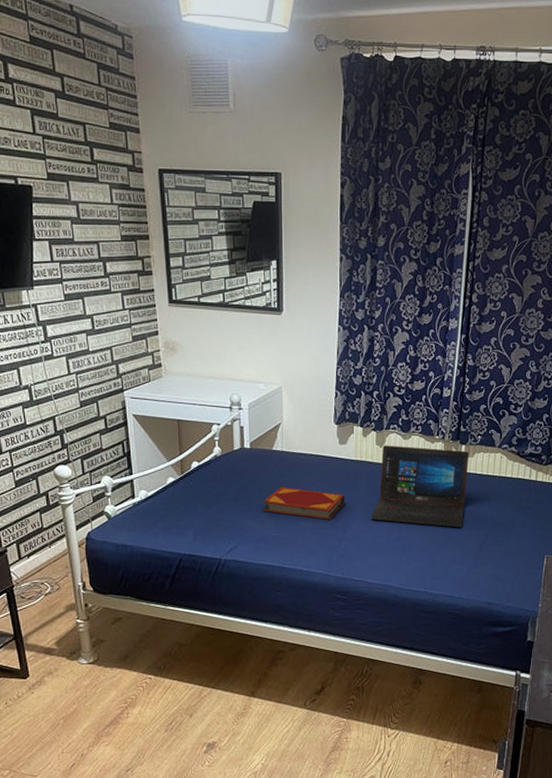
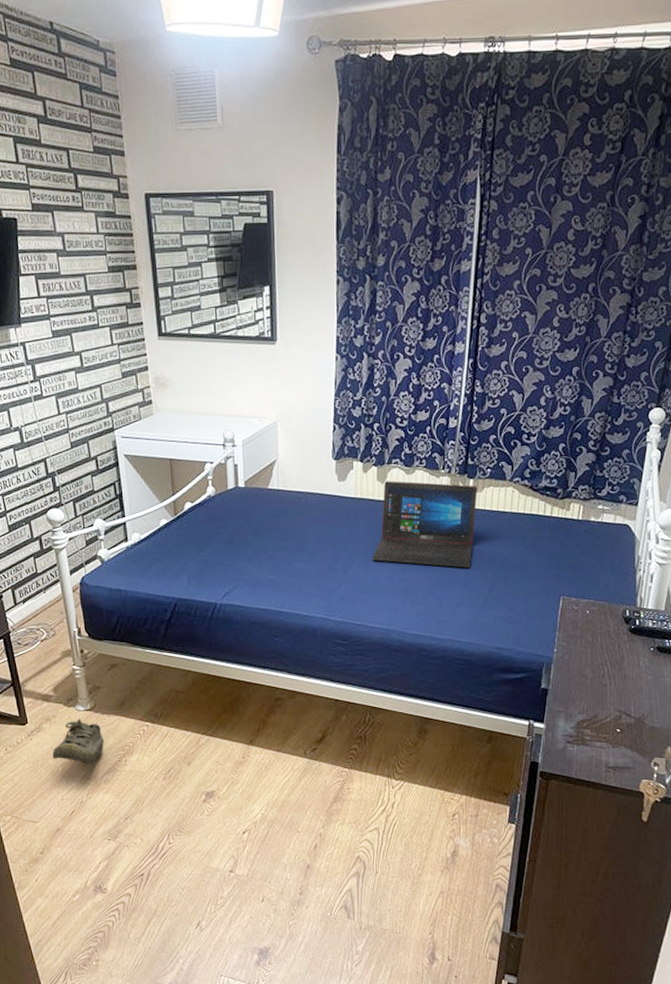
shoe: none [54,671,107,716] -> present [52,718,105,763]
hardback book: present [262,487,345,520] -> none [258,527,345,561]

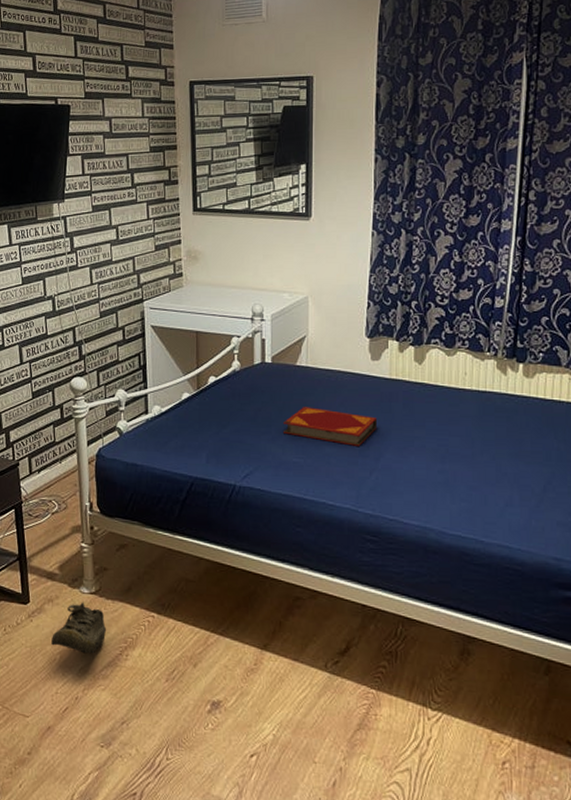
hardback book: none [258,527,345,561] -> present [282,407,378,446]
laptop: present [372,481,478,568] -> none [407,362,529,463]

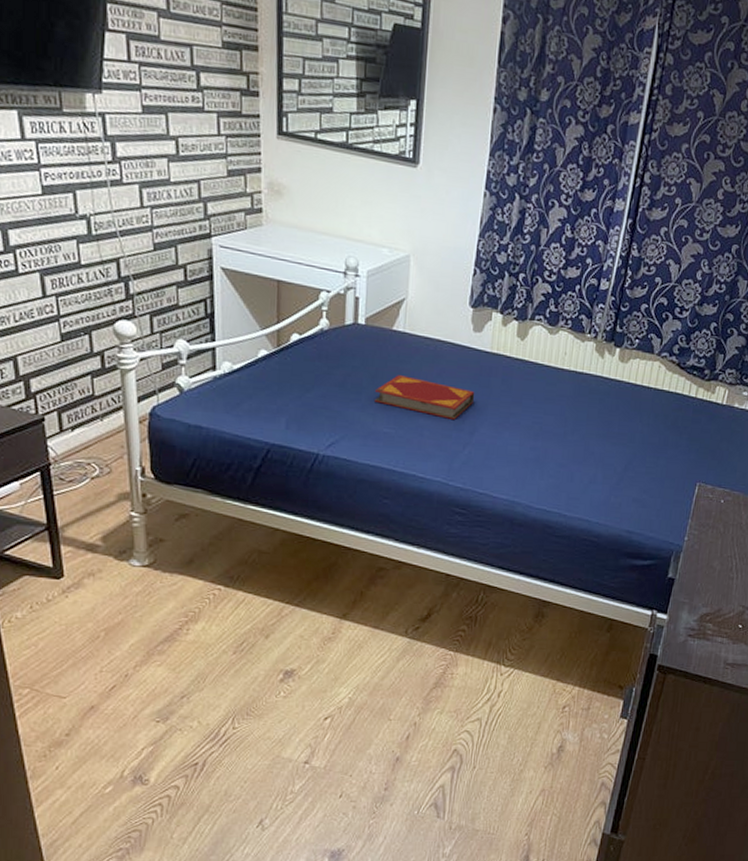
shoe: present [51,602,107,654] -> none [93,575,164,630]

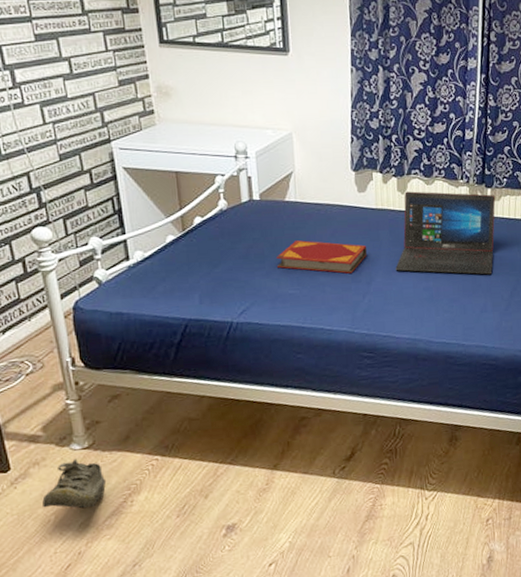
shoe: none [93,575,164,630] -> present [42,458,107,509]
laptop: none [503,338,624,443] -> present [395,191,496,275]

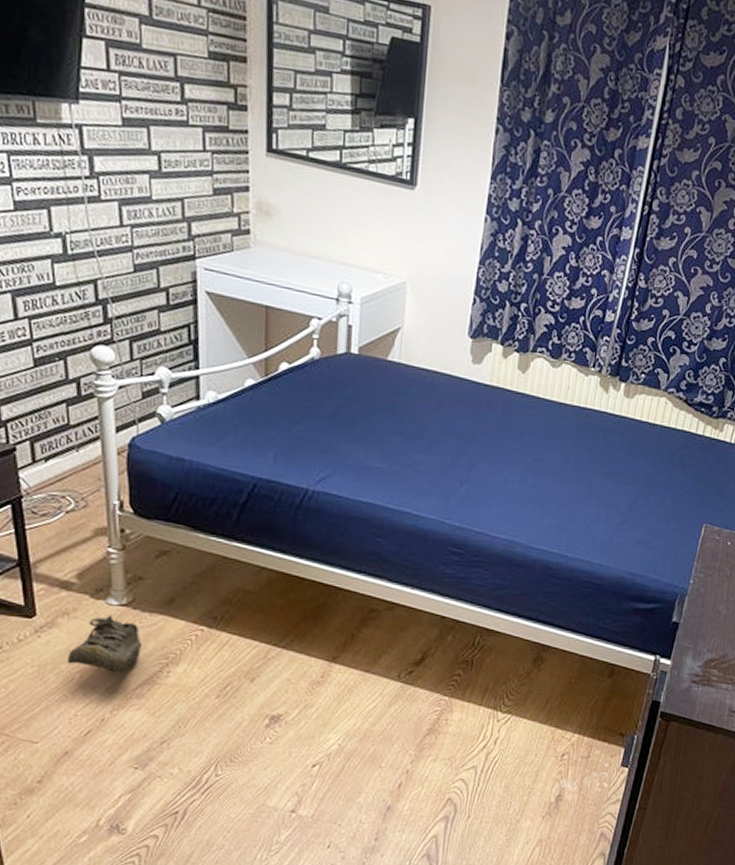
hardback book: present [276,240,368,274] -> none [367,408,474,455]
laptop: present [395,191,496,275] -> none [502,371,629,482]

